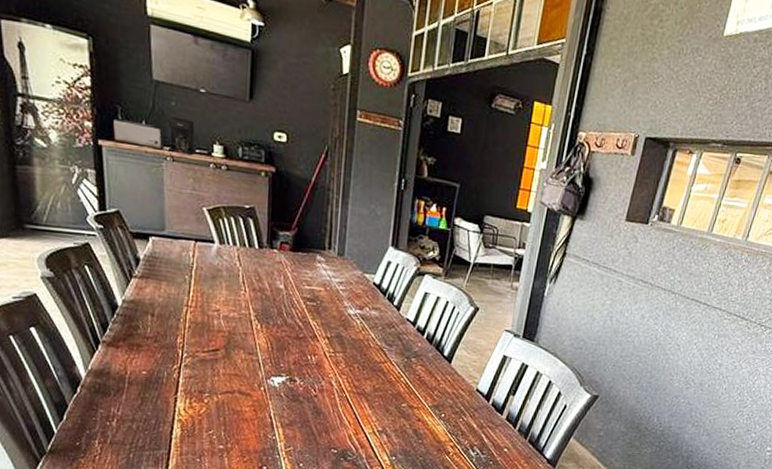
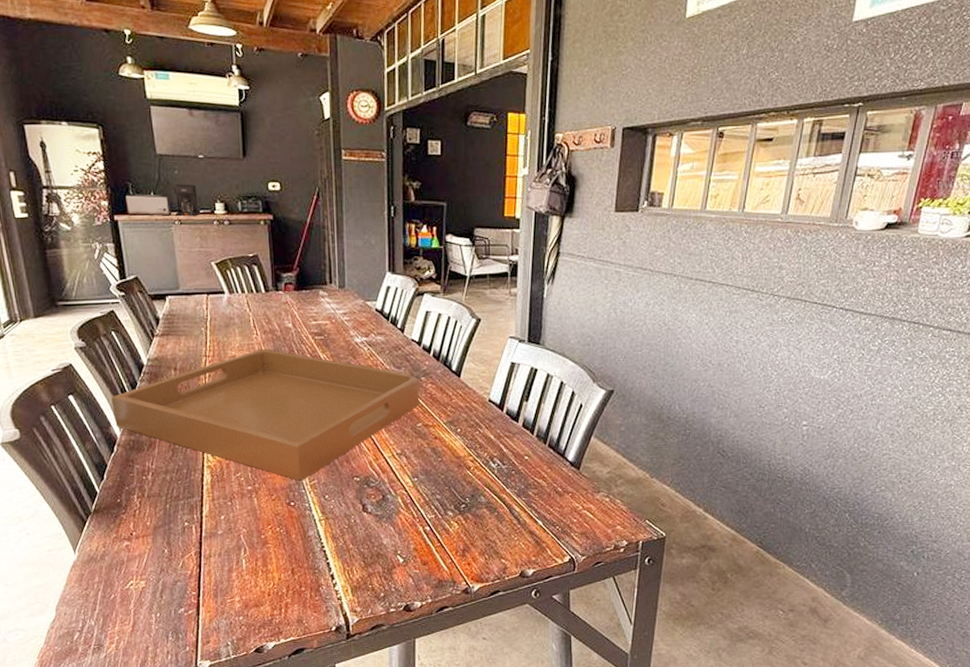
serving tray: none [78,306,409,446] -> present [111,348,420,481]

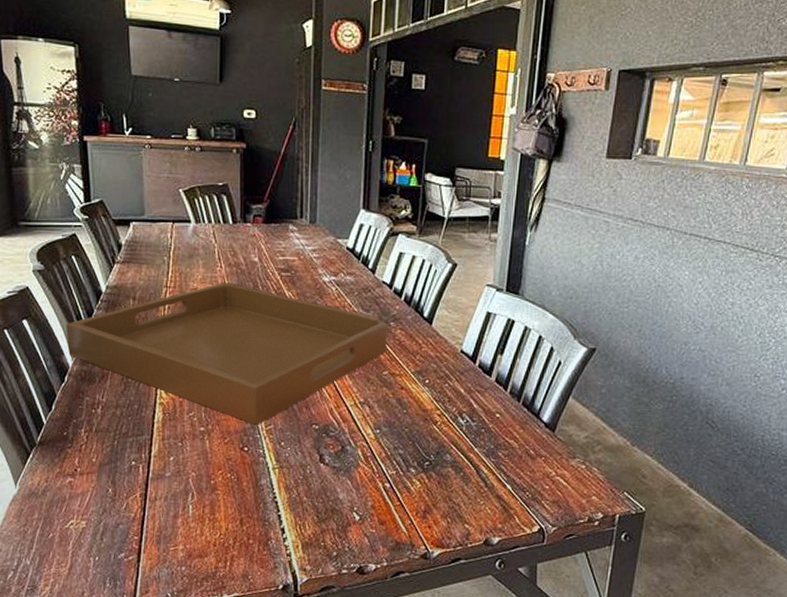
toaster: present [126,193,172,216] -> none [97,115,143,139]
coffee maker: present [174,183,200,217] -> none [147,106,171,141]

